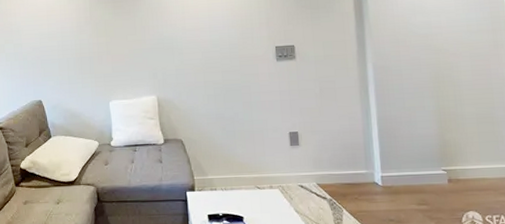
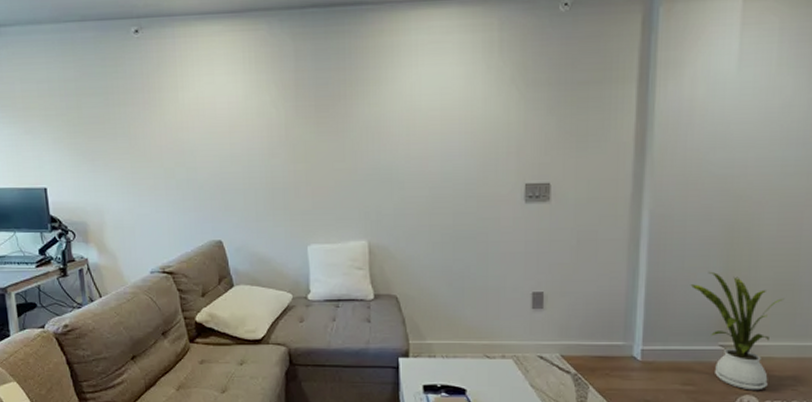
house plant: none [412,109,487,207] -> present [690,271,785,391]

